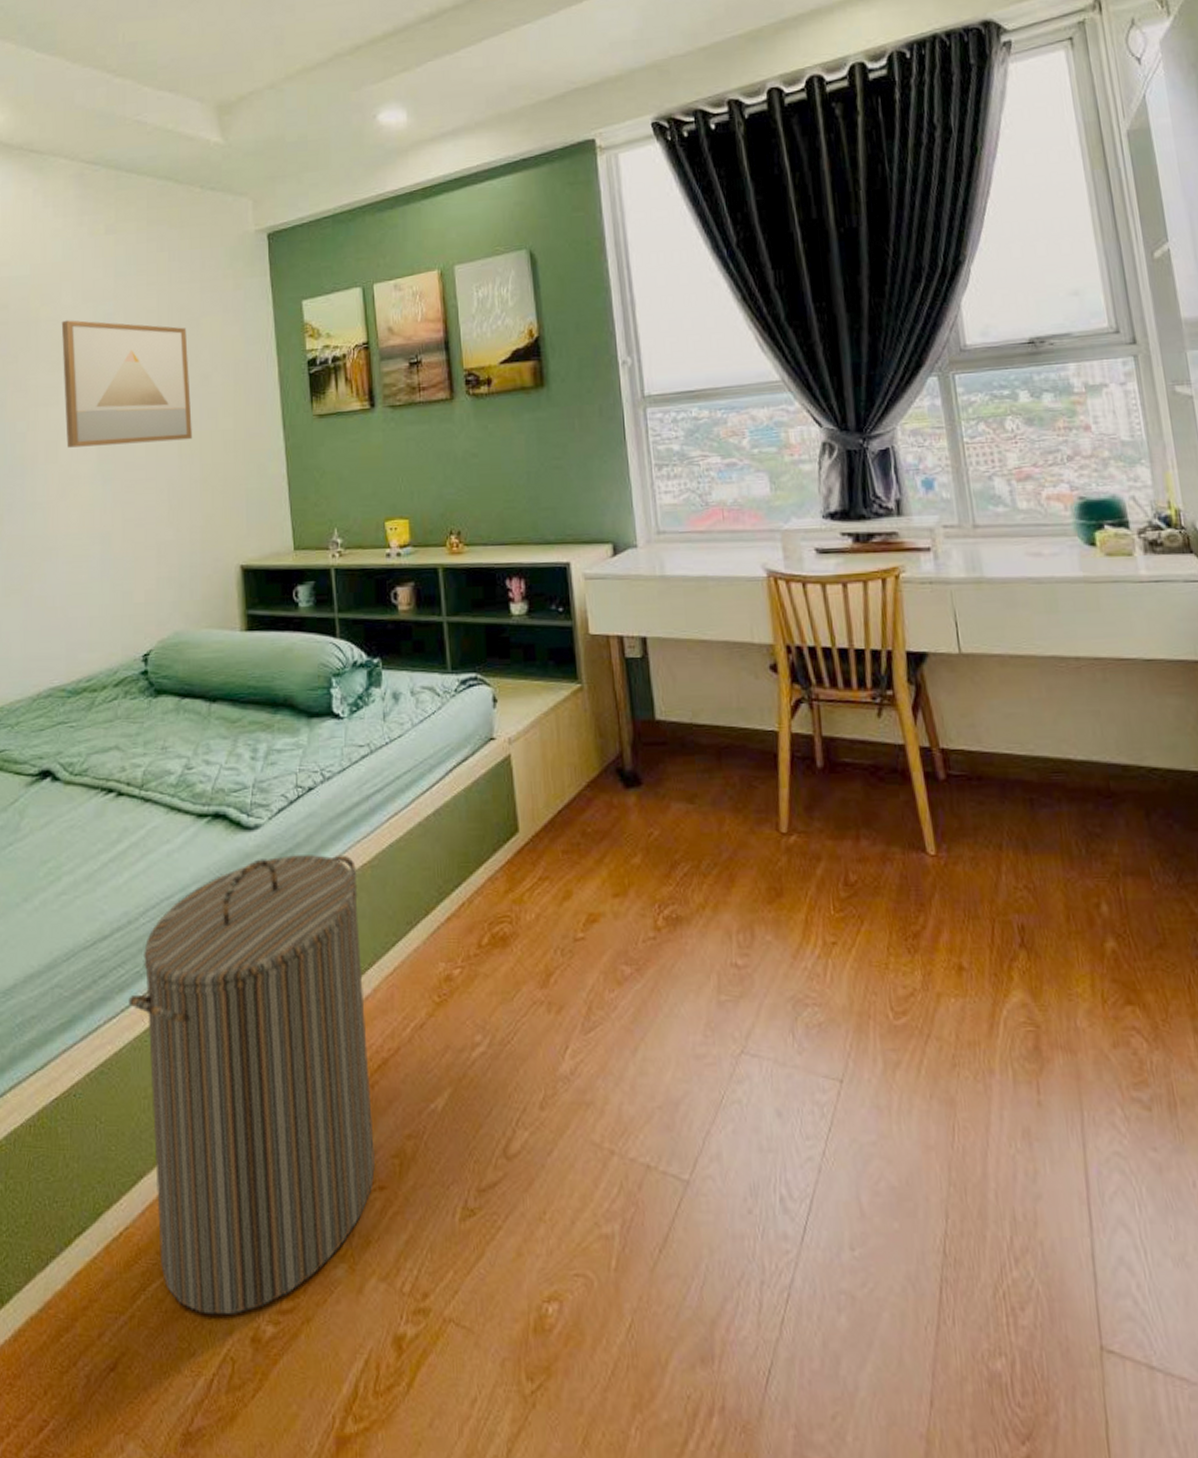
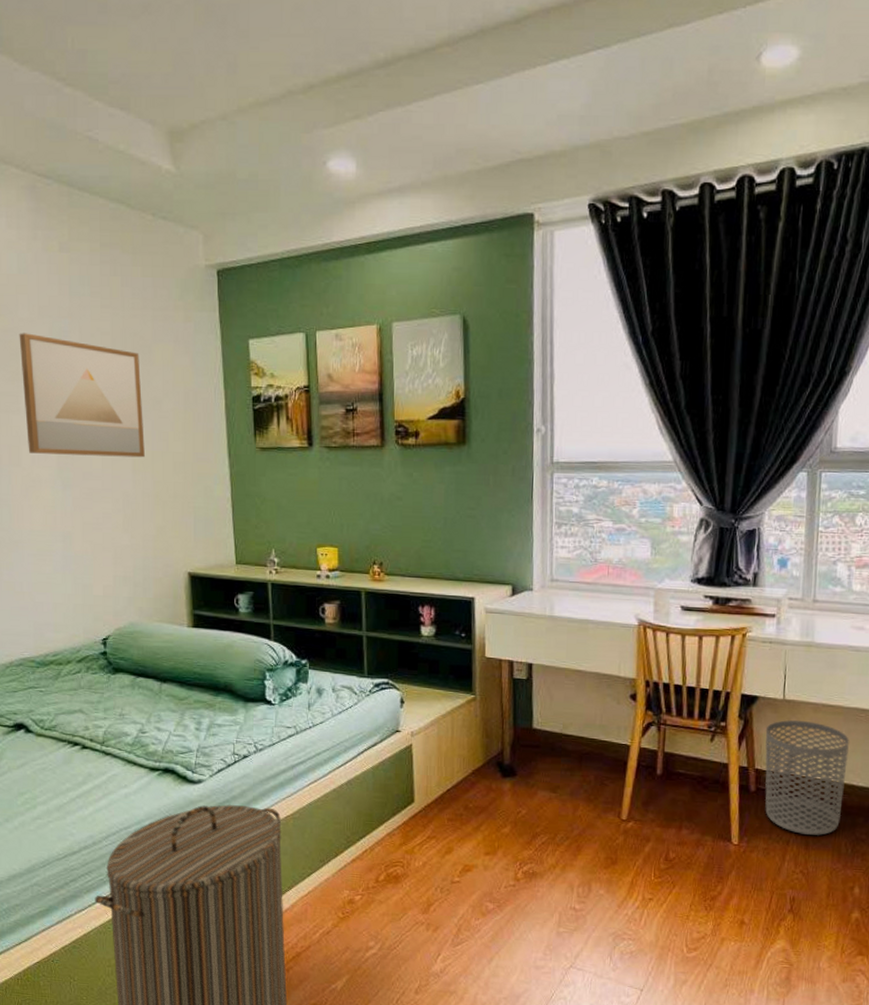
waste bin: none [944,679,1063,833] -> present [764,720,849,835]

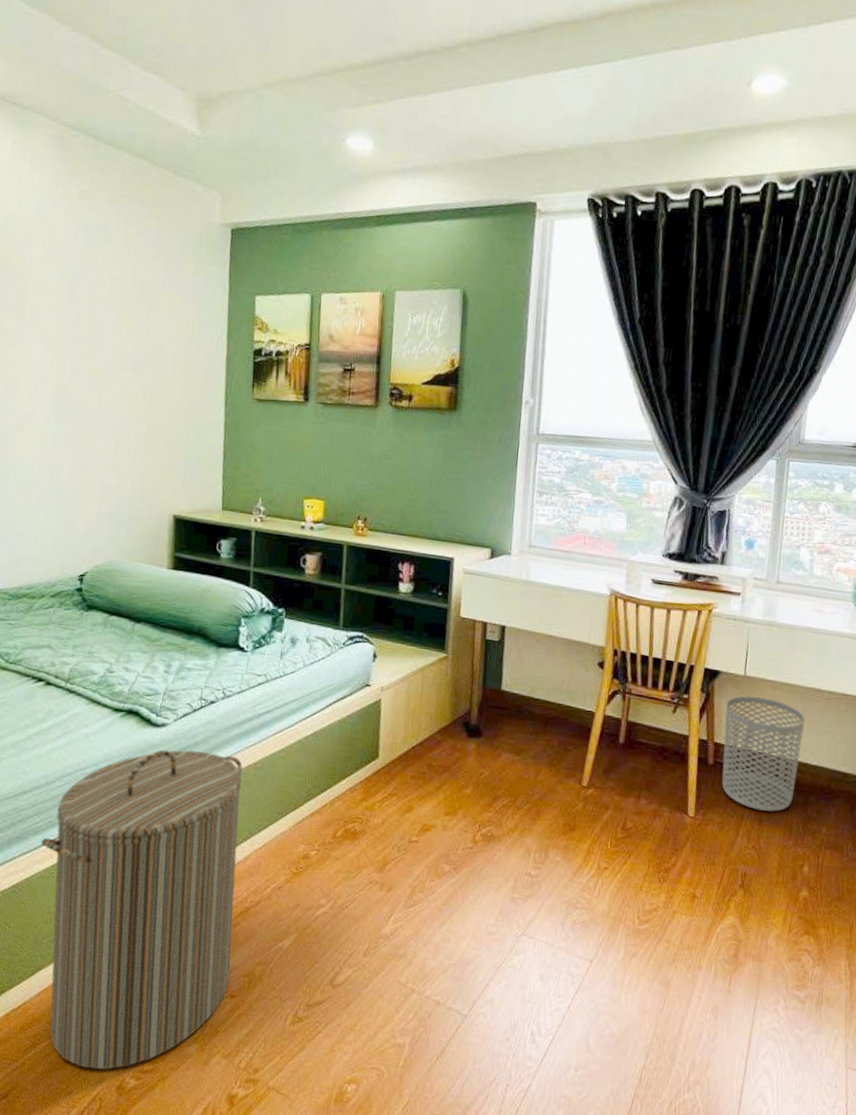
wall art: present [19,333,145,458] -> none [25,271,147,400]

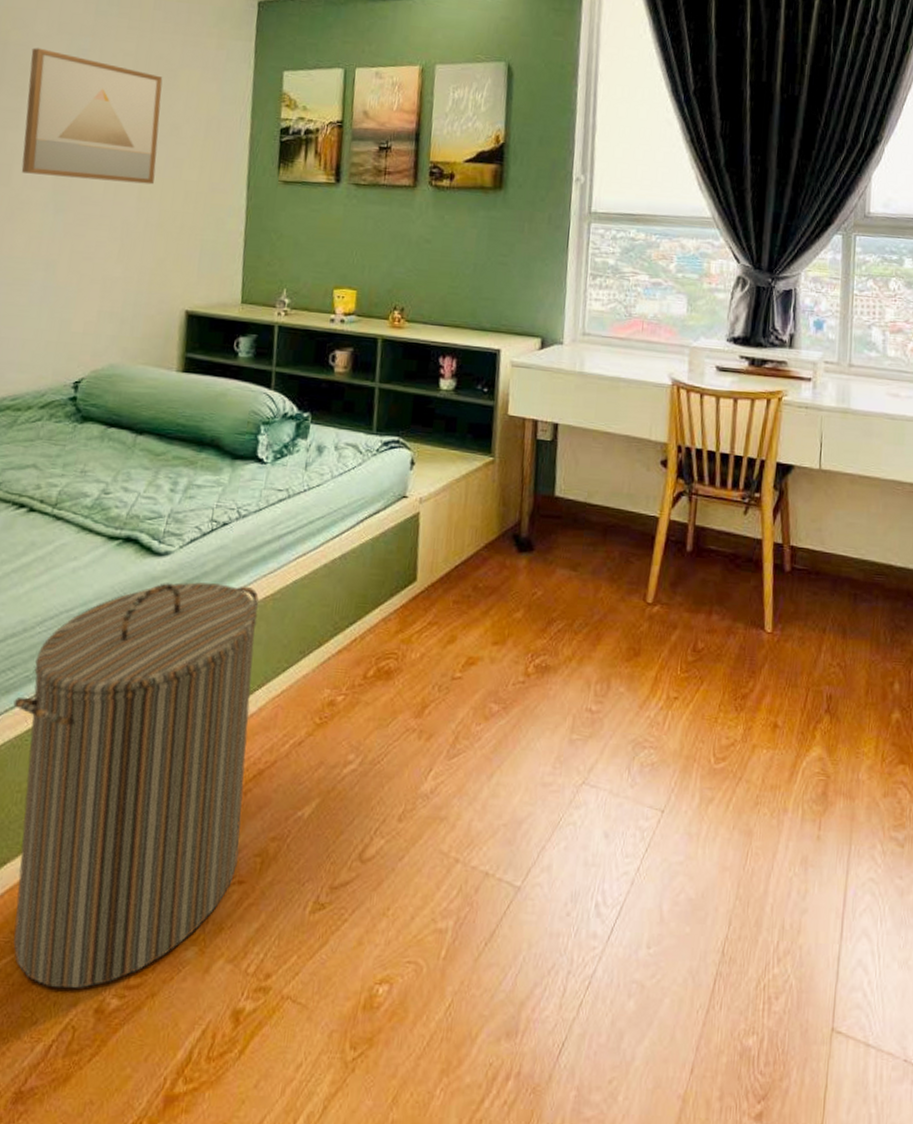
wall art: none [25,271,147,400] -> present [21,47,163,185]
waste bin: present [721,696,805,812] -> none [800,492,886,622]

